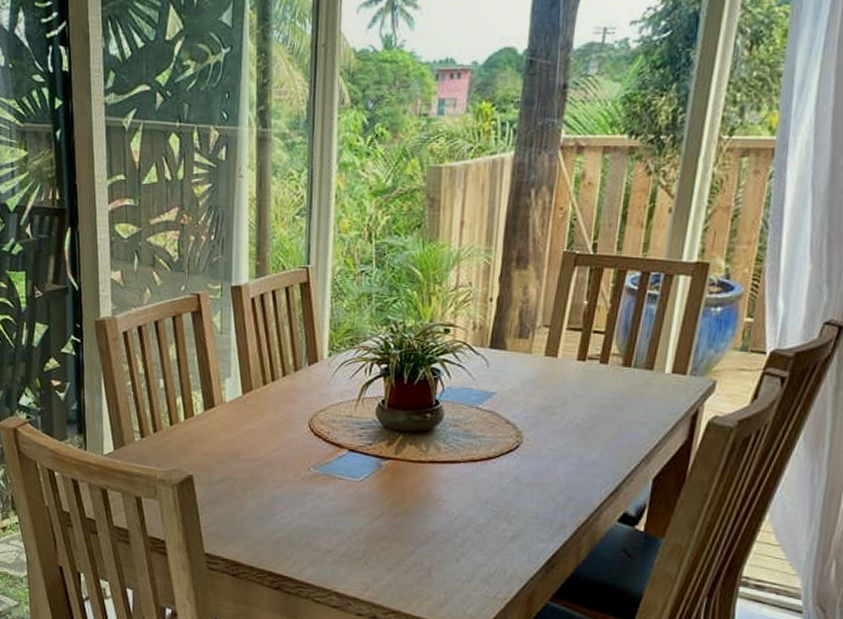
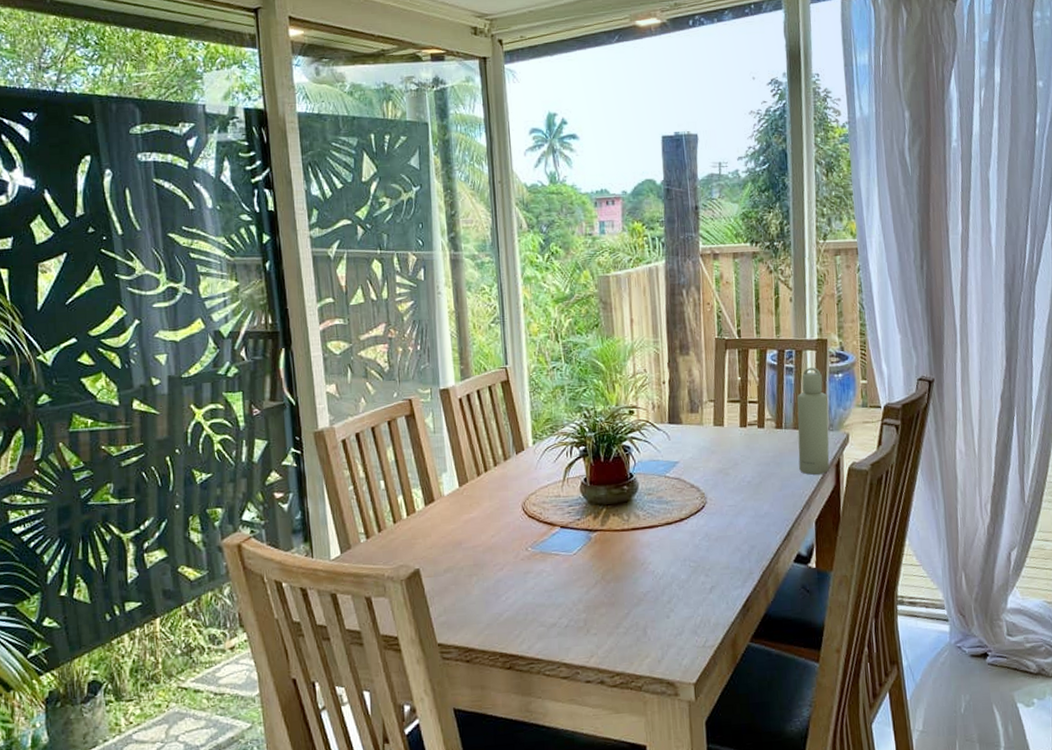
bottle: none [644,297,698,425] -> present [797,367,830,475]

